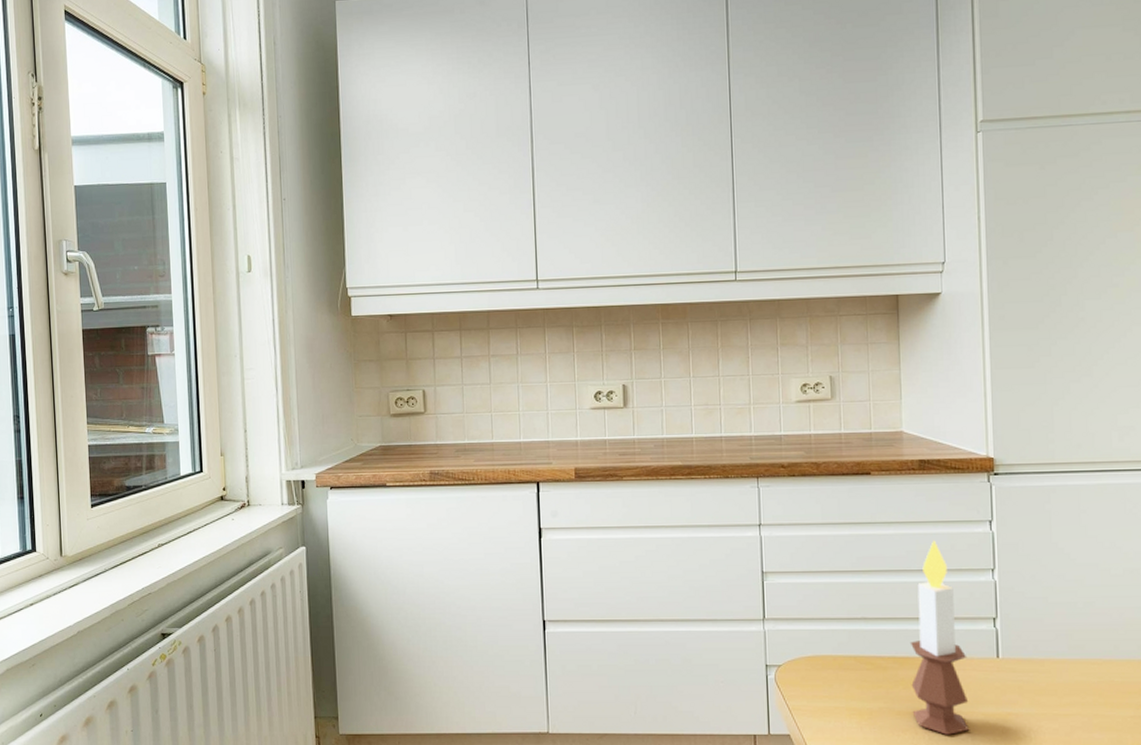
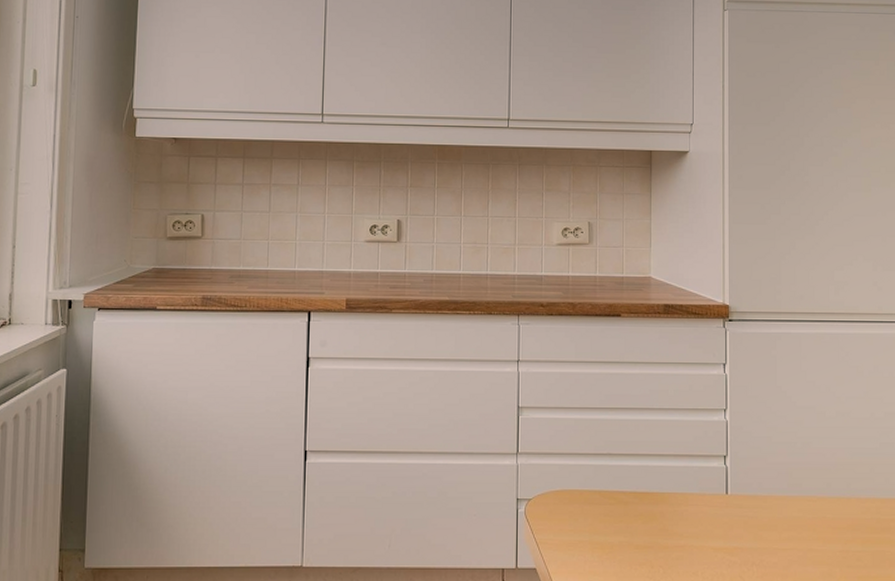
candle: present [910,540,969,735] -> none [649,381,700,568]

